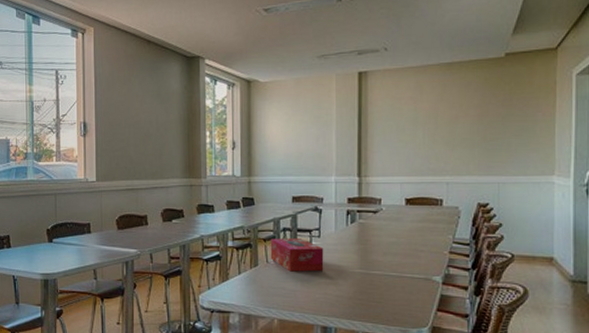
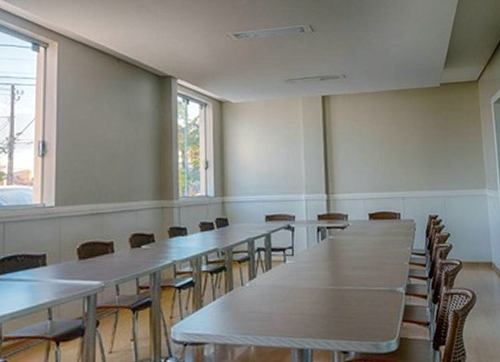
tissue box: present [270,238,324,272] -> none [245,258,298,294]

